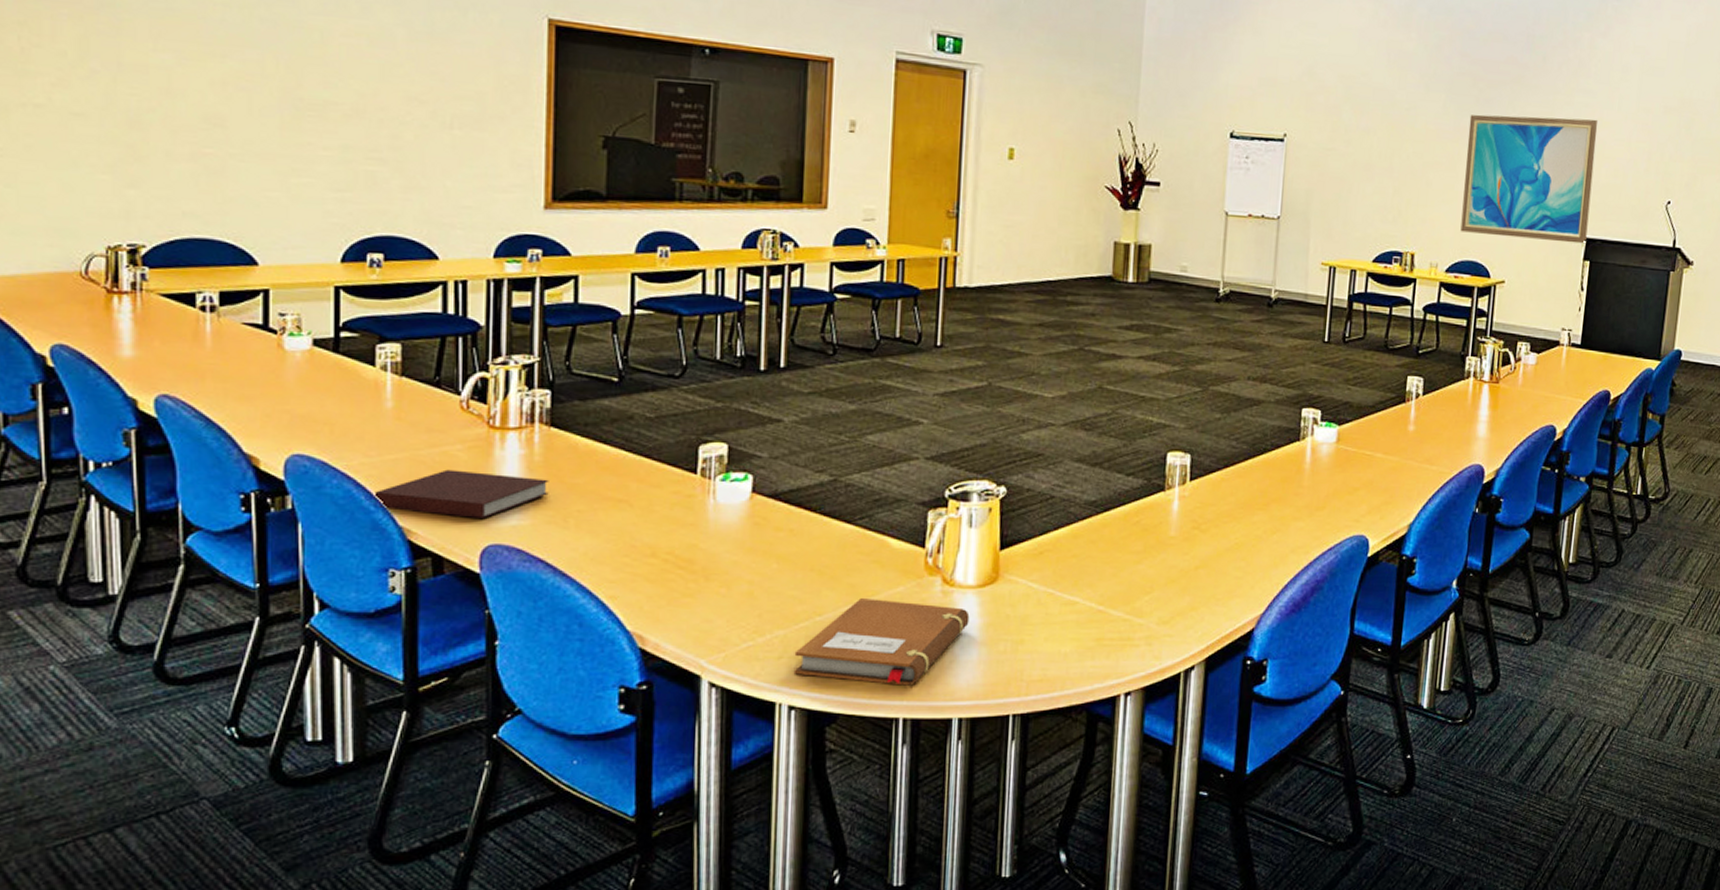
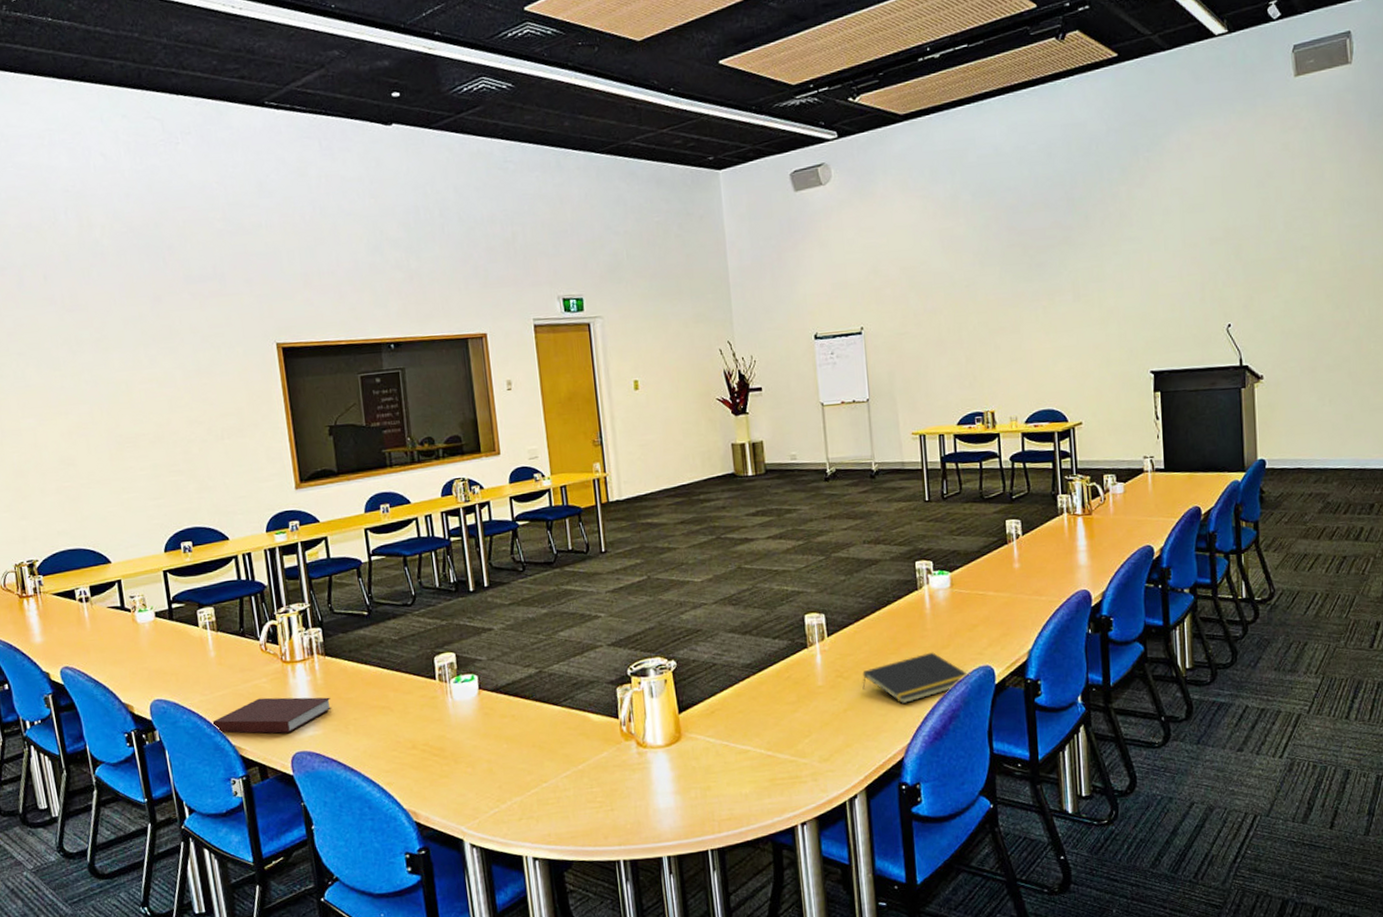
notebook: present [793,598,970,686] -> none [531,764,664,834]
notepad: none [1220,513,1342,568] -> present [862,652,970,705]
wall art: present [1460,114,1599,244] -> none [1025,262,1154,385]

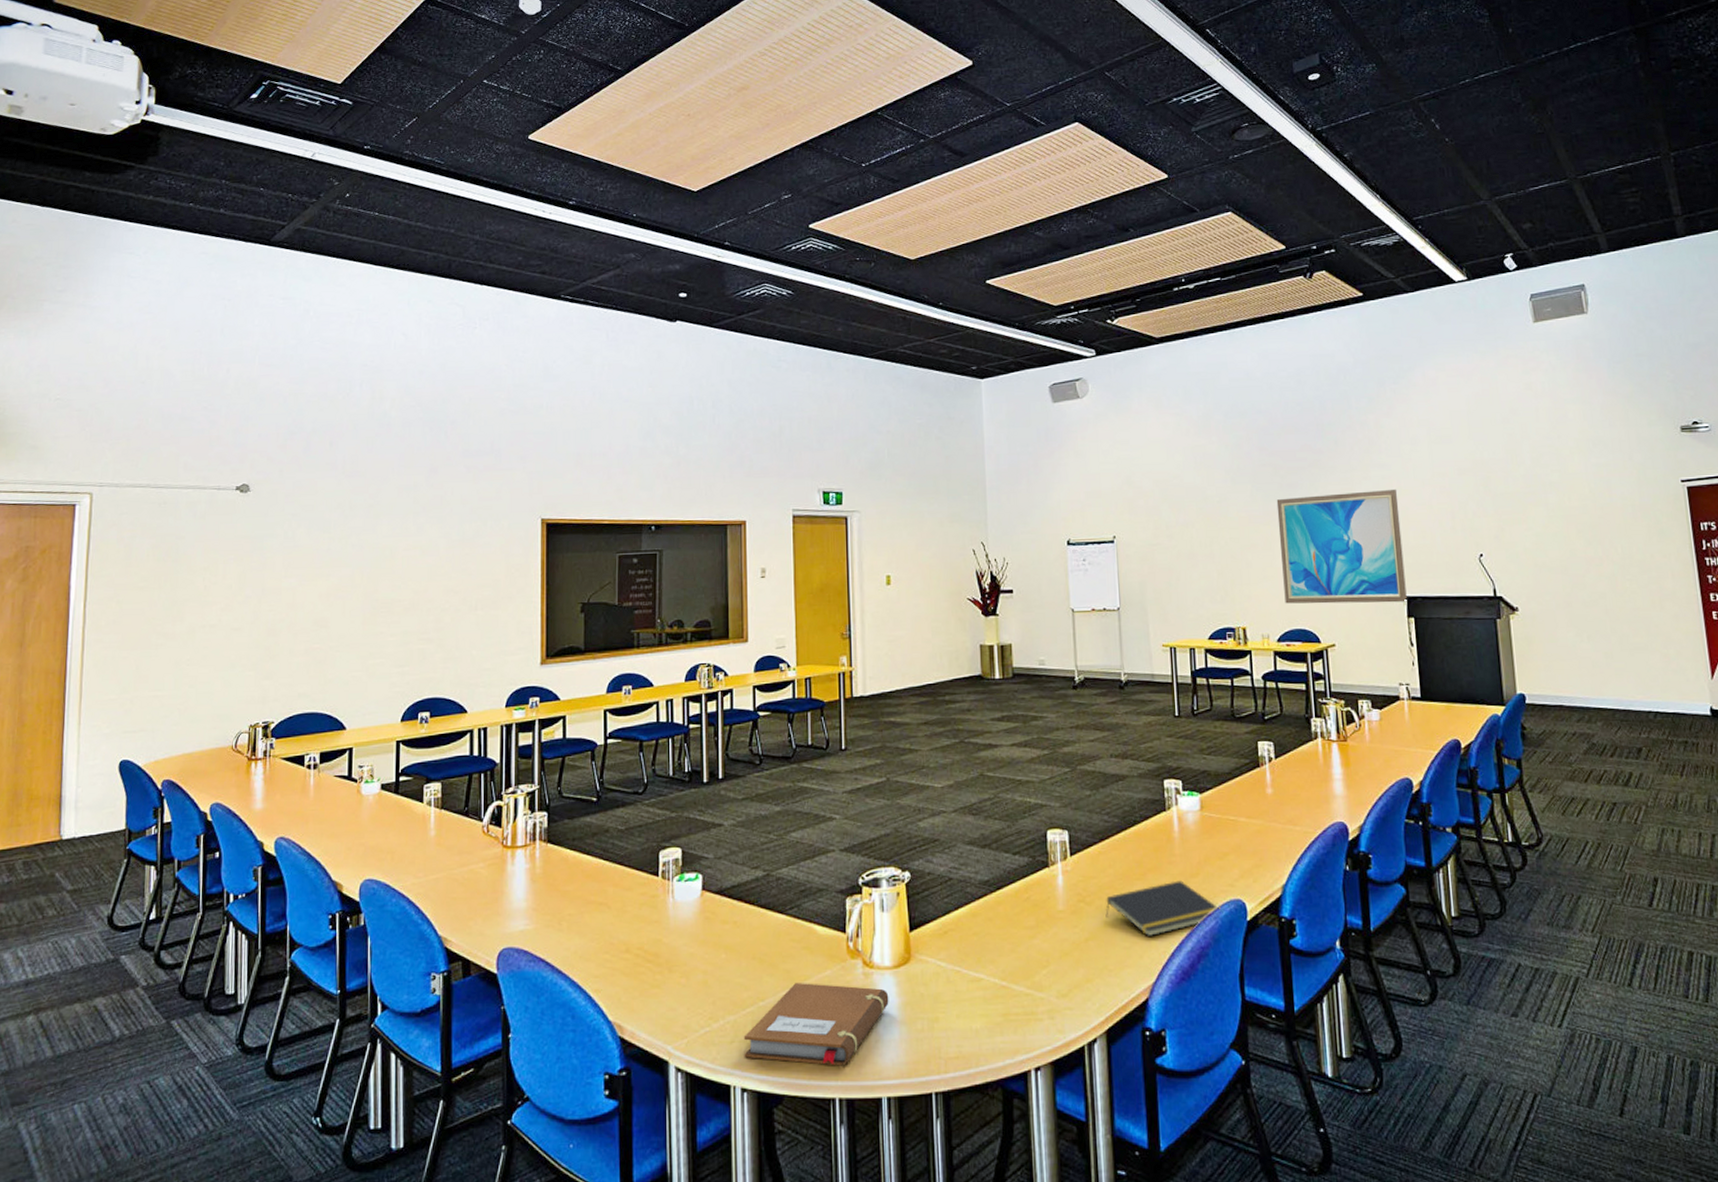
notebook: present [212,697,332,734] -> none [421,884,547,926]
notebook: none [531,764,664,834] -> present [743,983,889,1066]
wall art: none [1025,262,1154,385] -> present [1276,489,1407,604]

